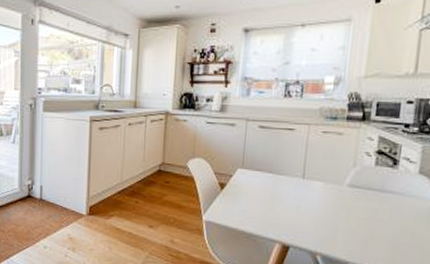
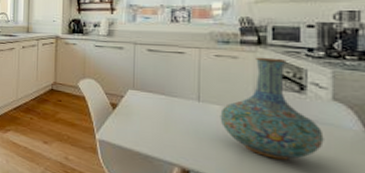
vase: none [321,133,408,231] -> present [220,57,324,160]

